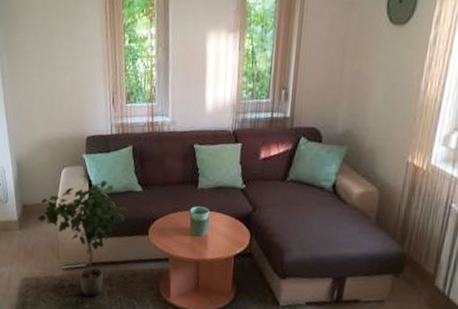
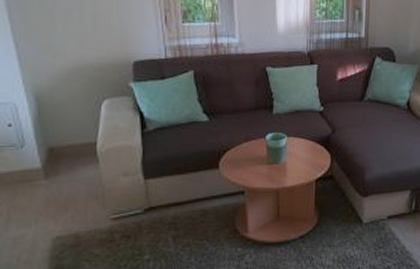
potted plant: present [37,180,128,298] -> none [71,111,193,247]

